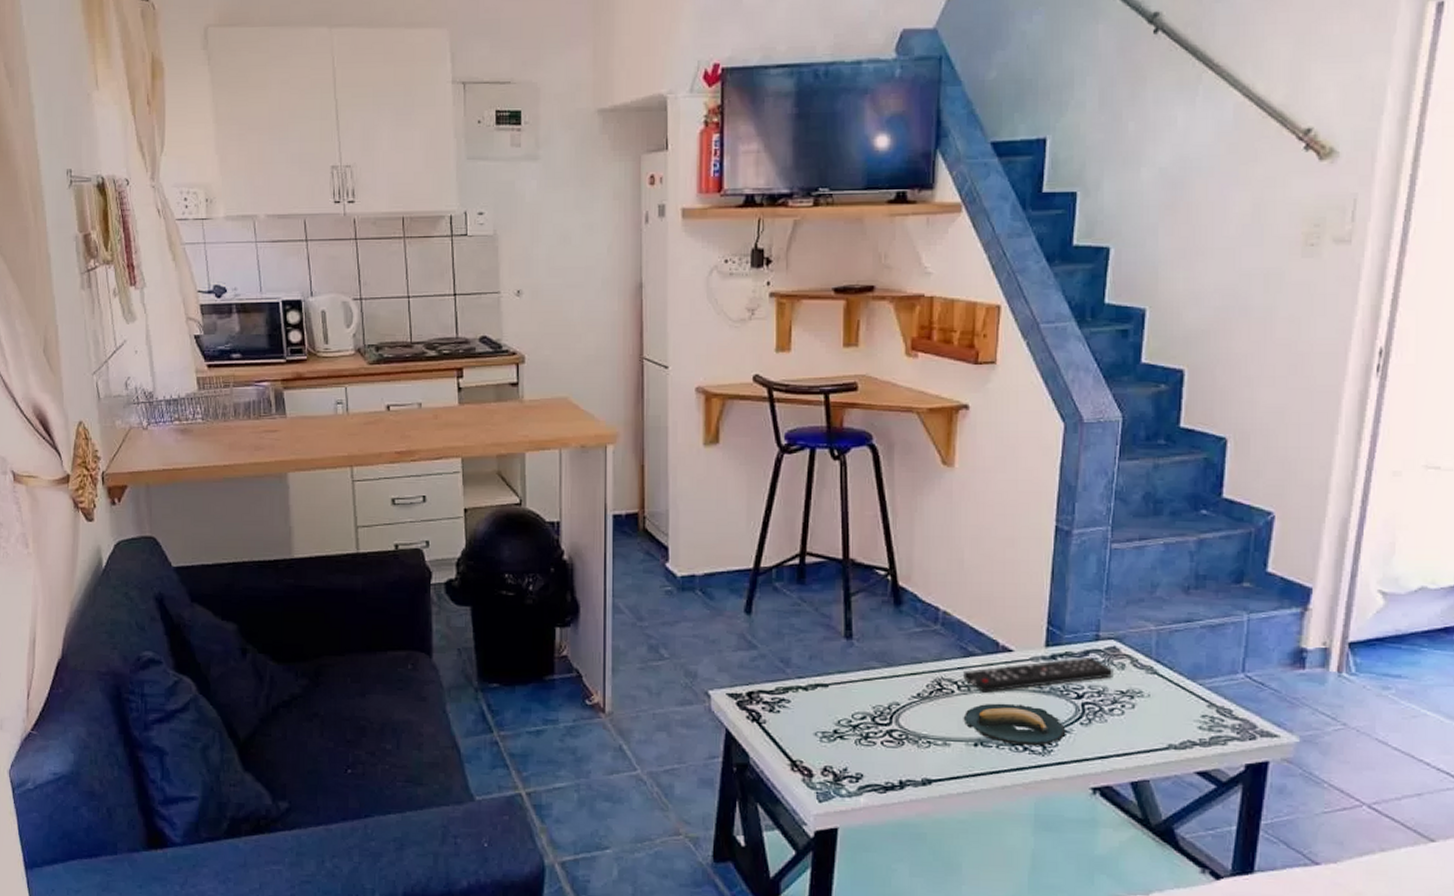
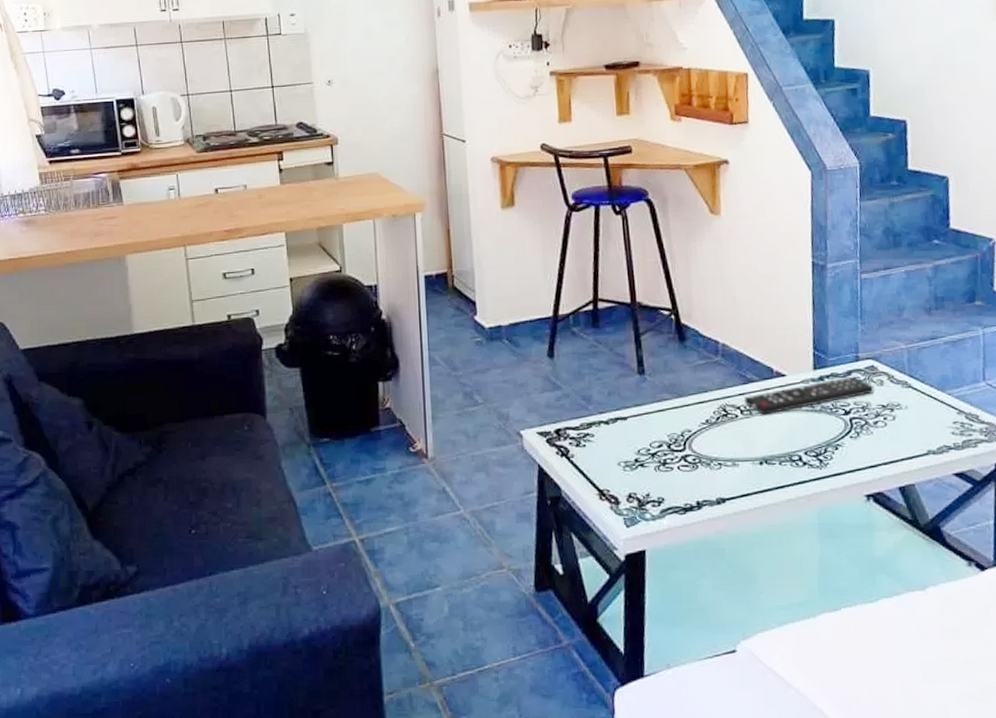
banana: present [963,703,1066,746] -> none [748,423,839,461]

